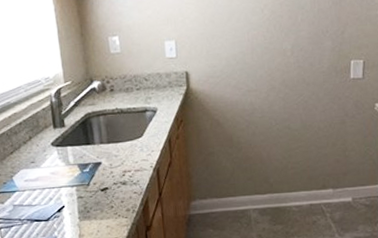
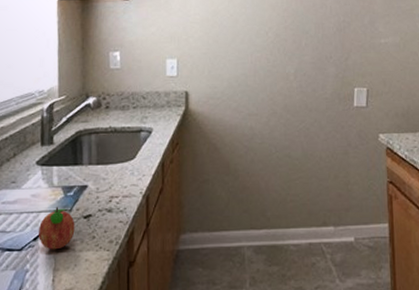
fruit: none [61,182,94,219] -> present [38,207,75,250]

